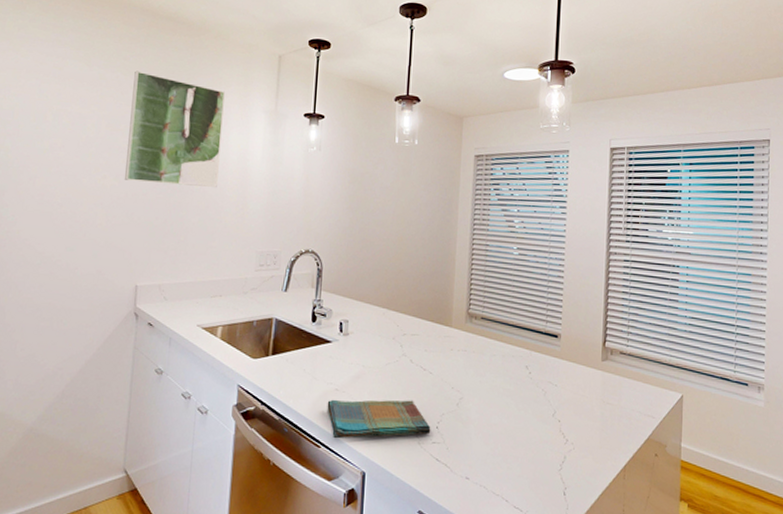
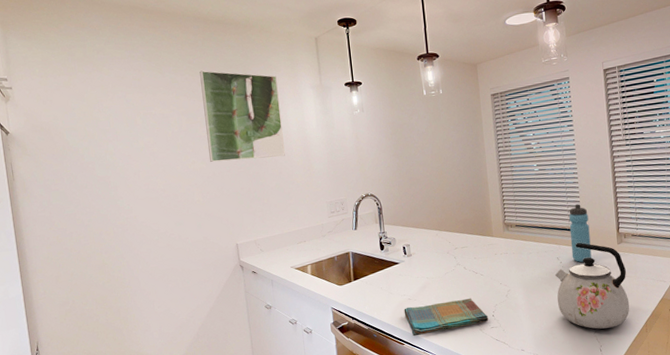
kettle: none [519,351,608,467] -> present [555,242,630,329]
water bottle: none [544,303,571,378] -> present [569,204,592,263]

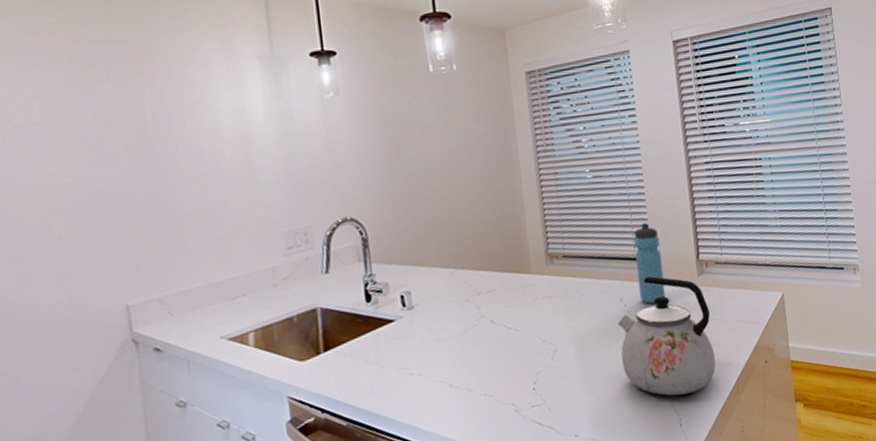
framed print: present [200,70,285,162] -> none [66,28,213,174]
dish towel: present [404,298,489,337] -> none [402,365,528,431]

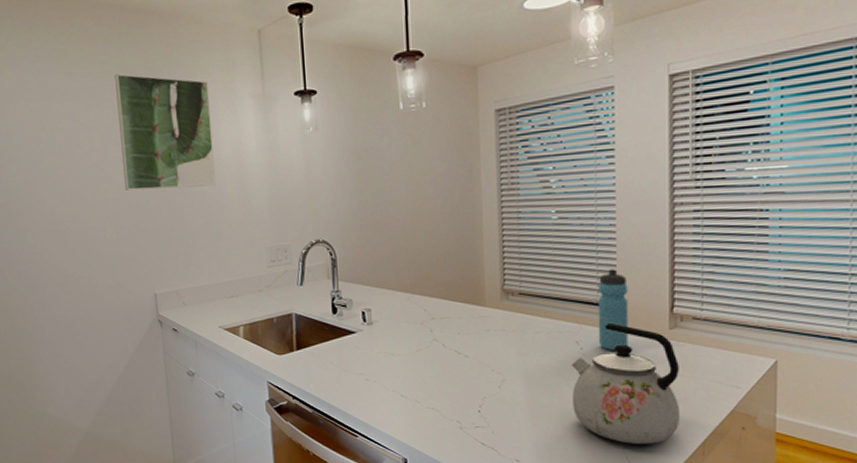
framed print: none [66,28,213,174] -> present [115,73,216,191]

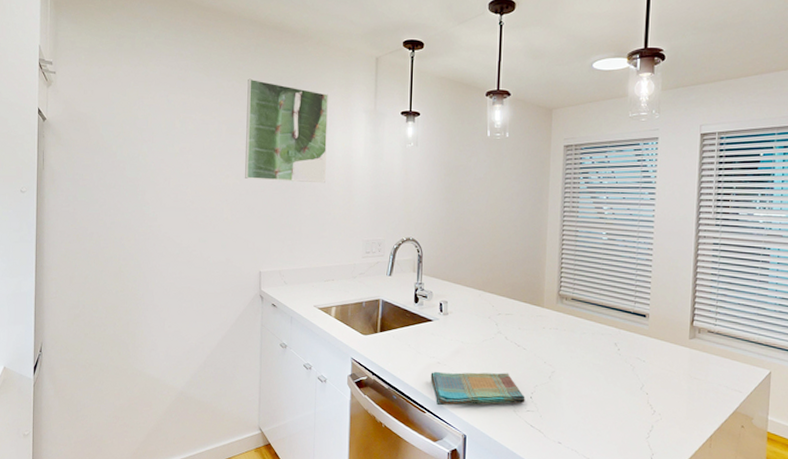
dish towel: none [359,385,473,428] -> present [430,371,525,406]
kettle: present [572,322,681,444] -> none [608,329,695,435]
water bottle: present [597,269,628,351] -> none [632,285,659,354]

